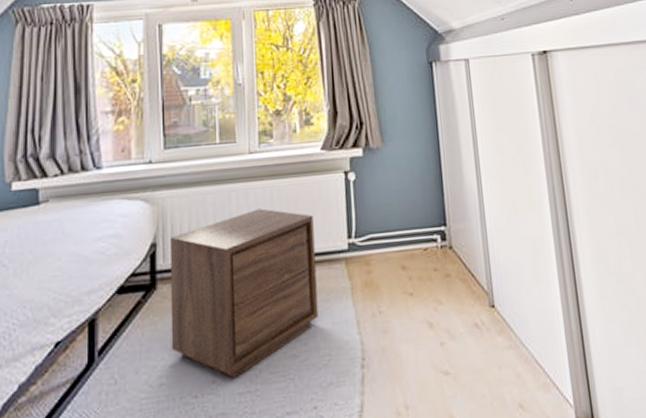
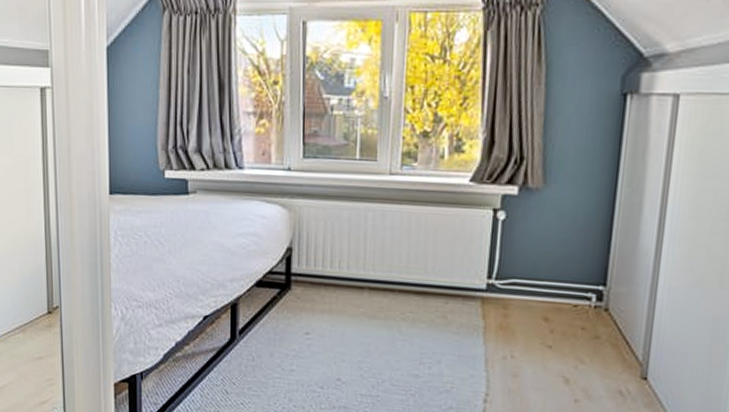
nightstand: present [170,208,319,378] -> none [302,232,452,381]

